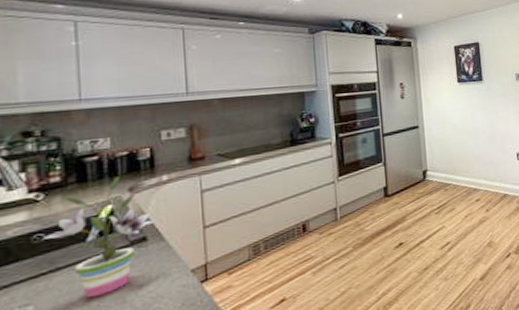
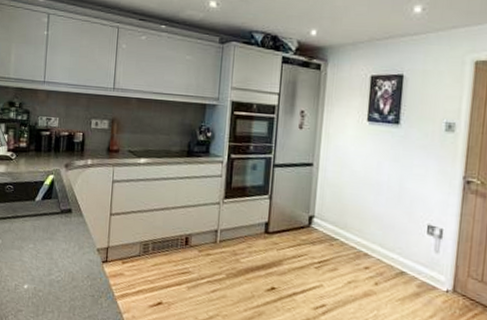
potted plant: present [42,176,154,299] -> none [11,152,78,248]

